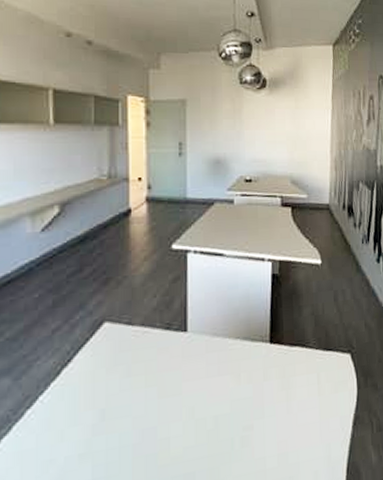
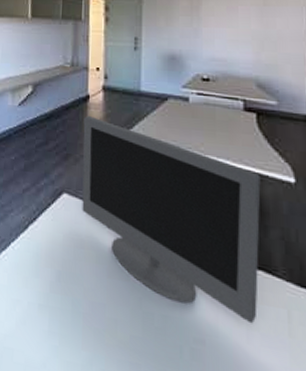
monitor: none [125,232,296,399] -> present [82,116,261,324]

